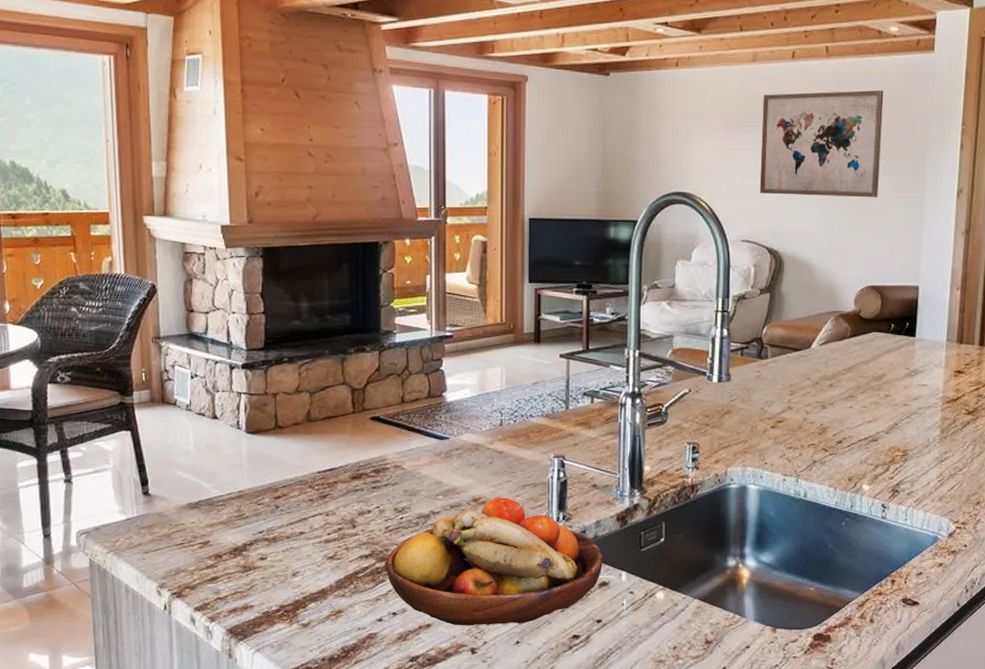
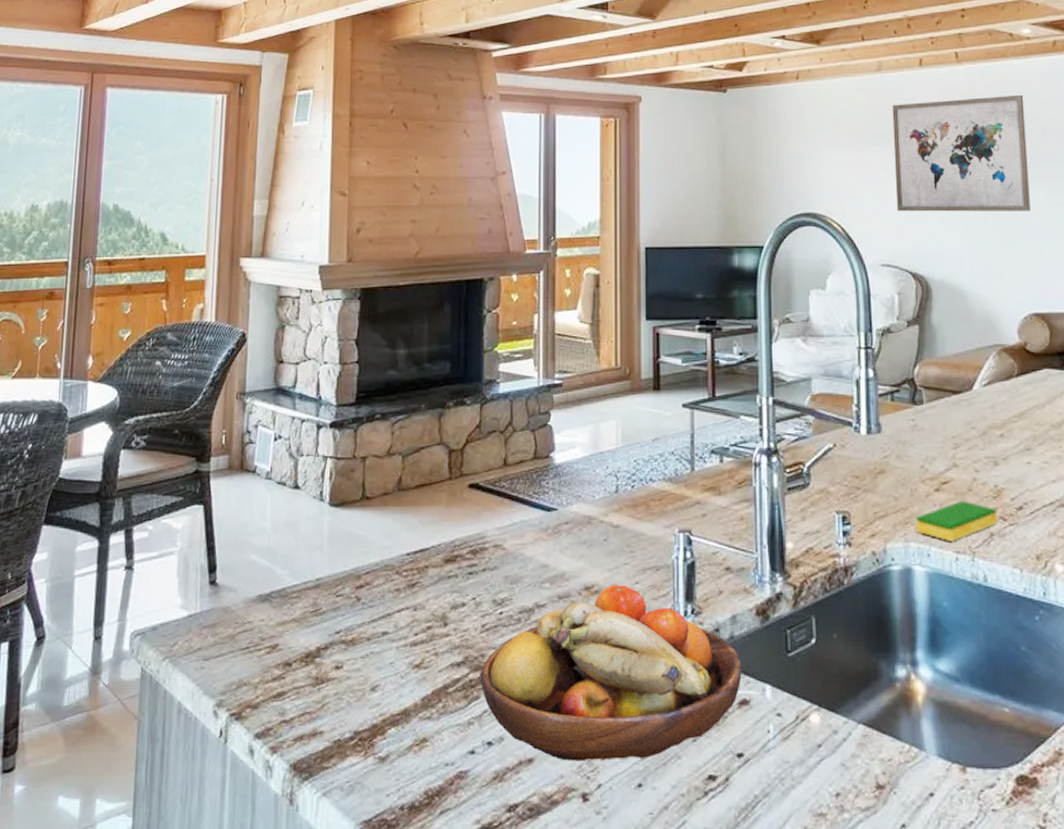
dish sponge: none [753,436,821,466] -> present [916,501,998,541]

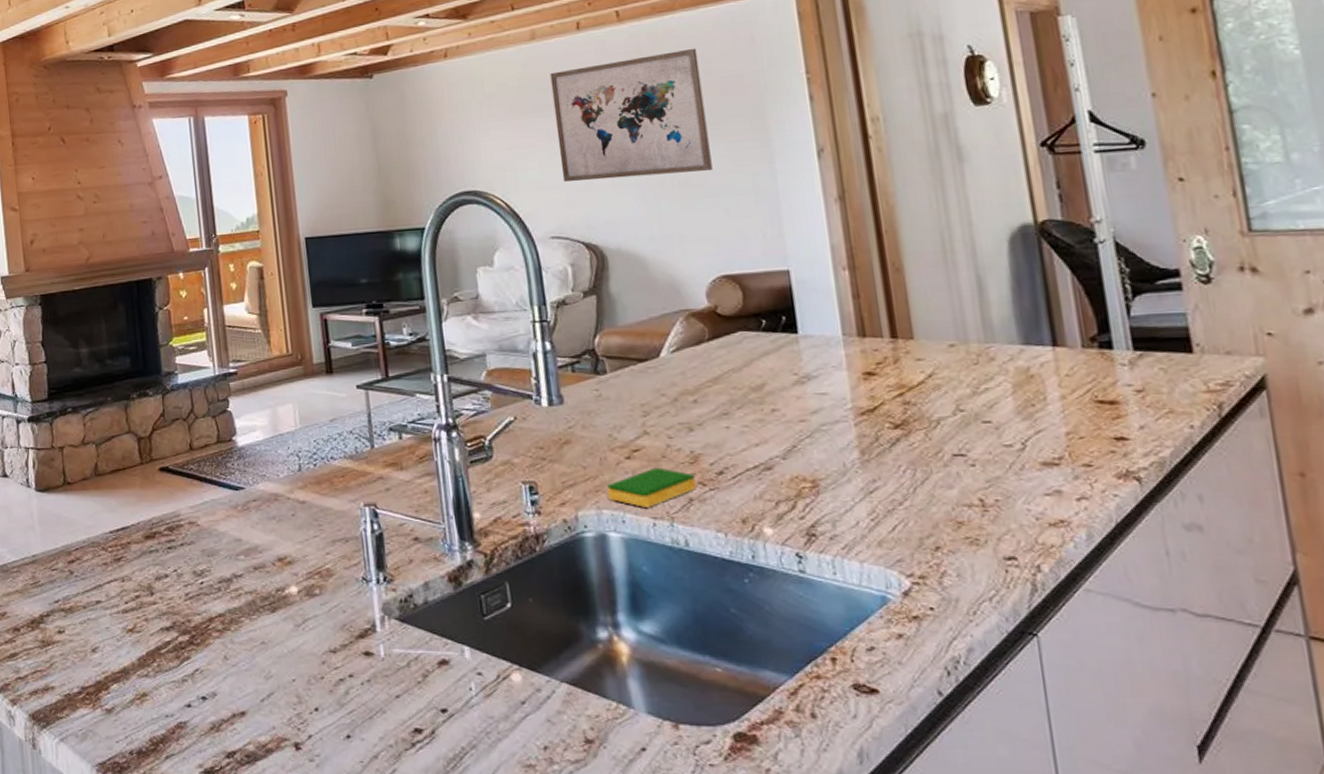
fruit bowl: present [480,585,742,762] -> none [188,556,439,715]

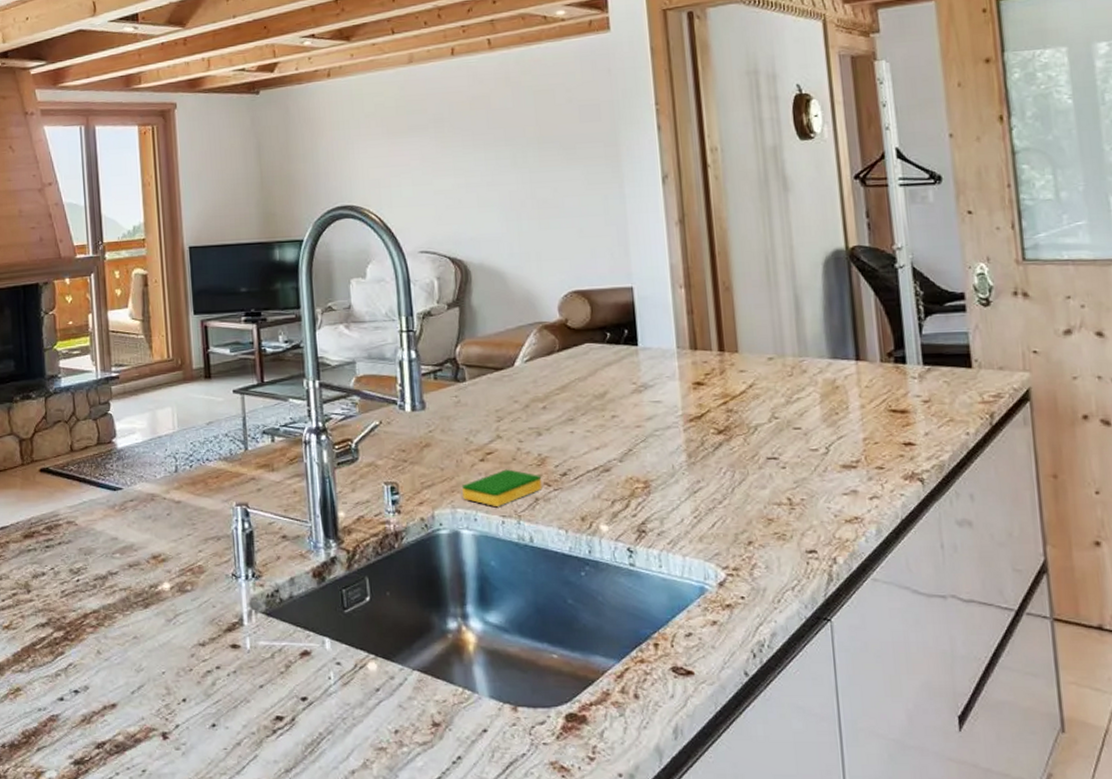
wall art: present [550,48,713,182] -> none [425,77,569,200]

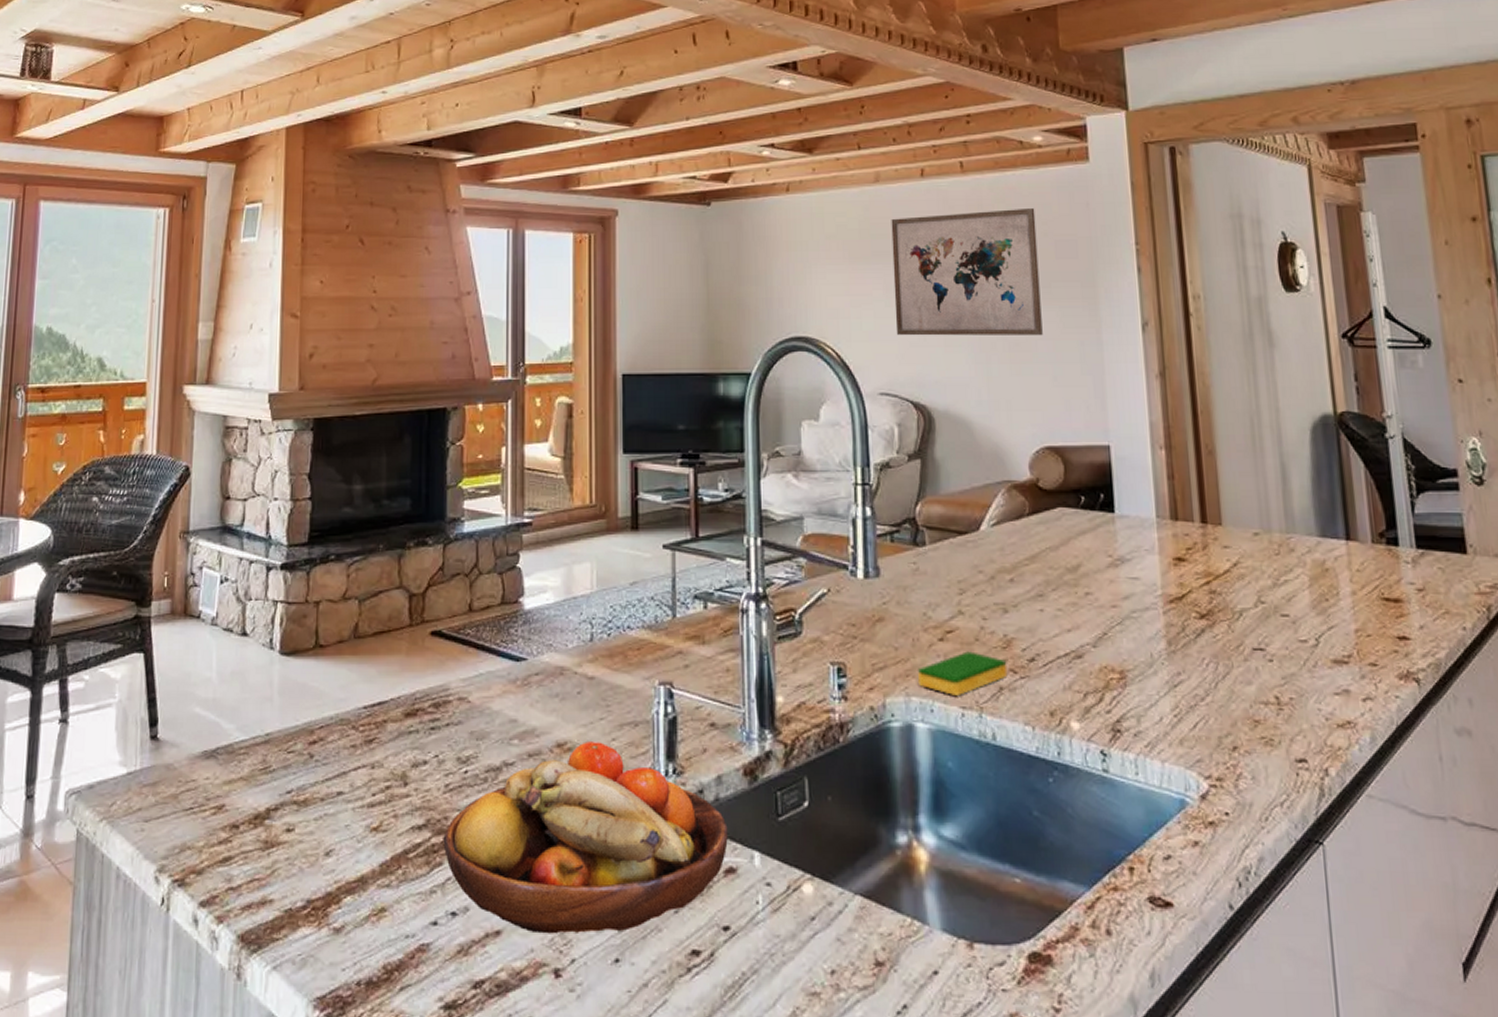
fruit bowl: none [63,553,302,706] -> present [443,742,728,934]
wall art: none [425,77,569,200] -> present [891,207,1043,336]

